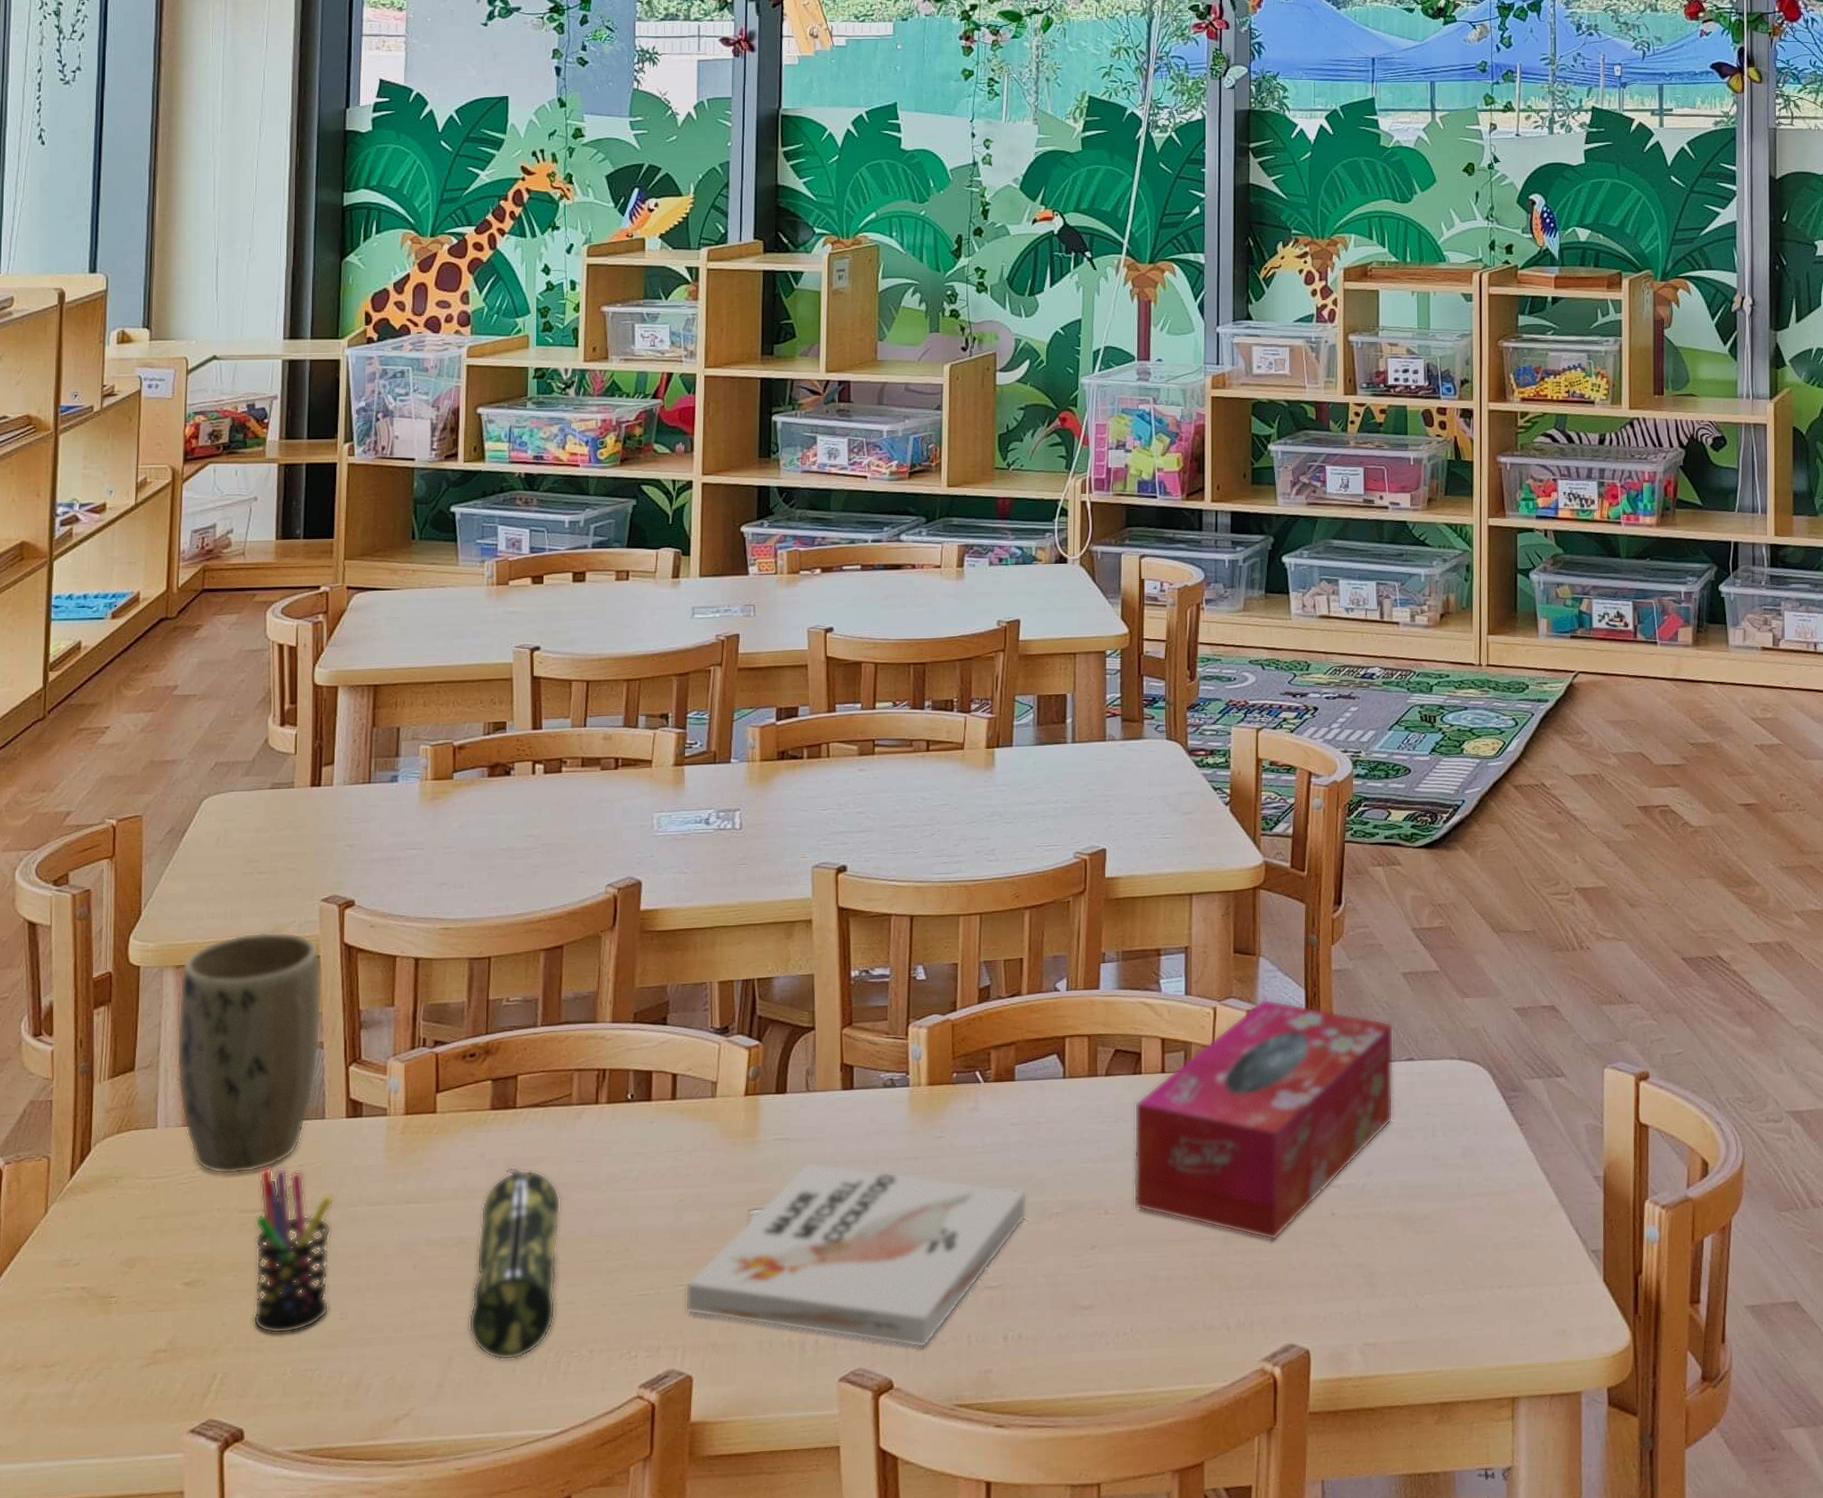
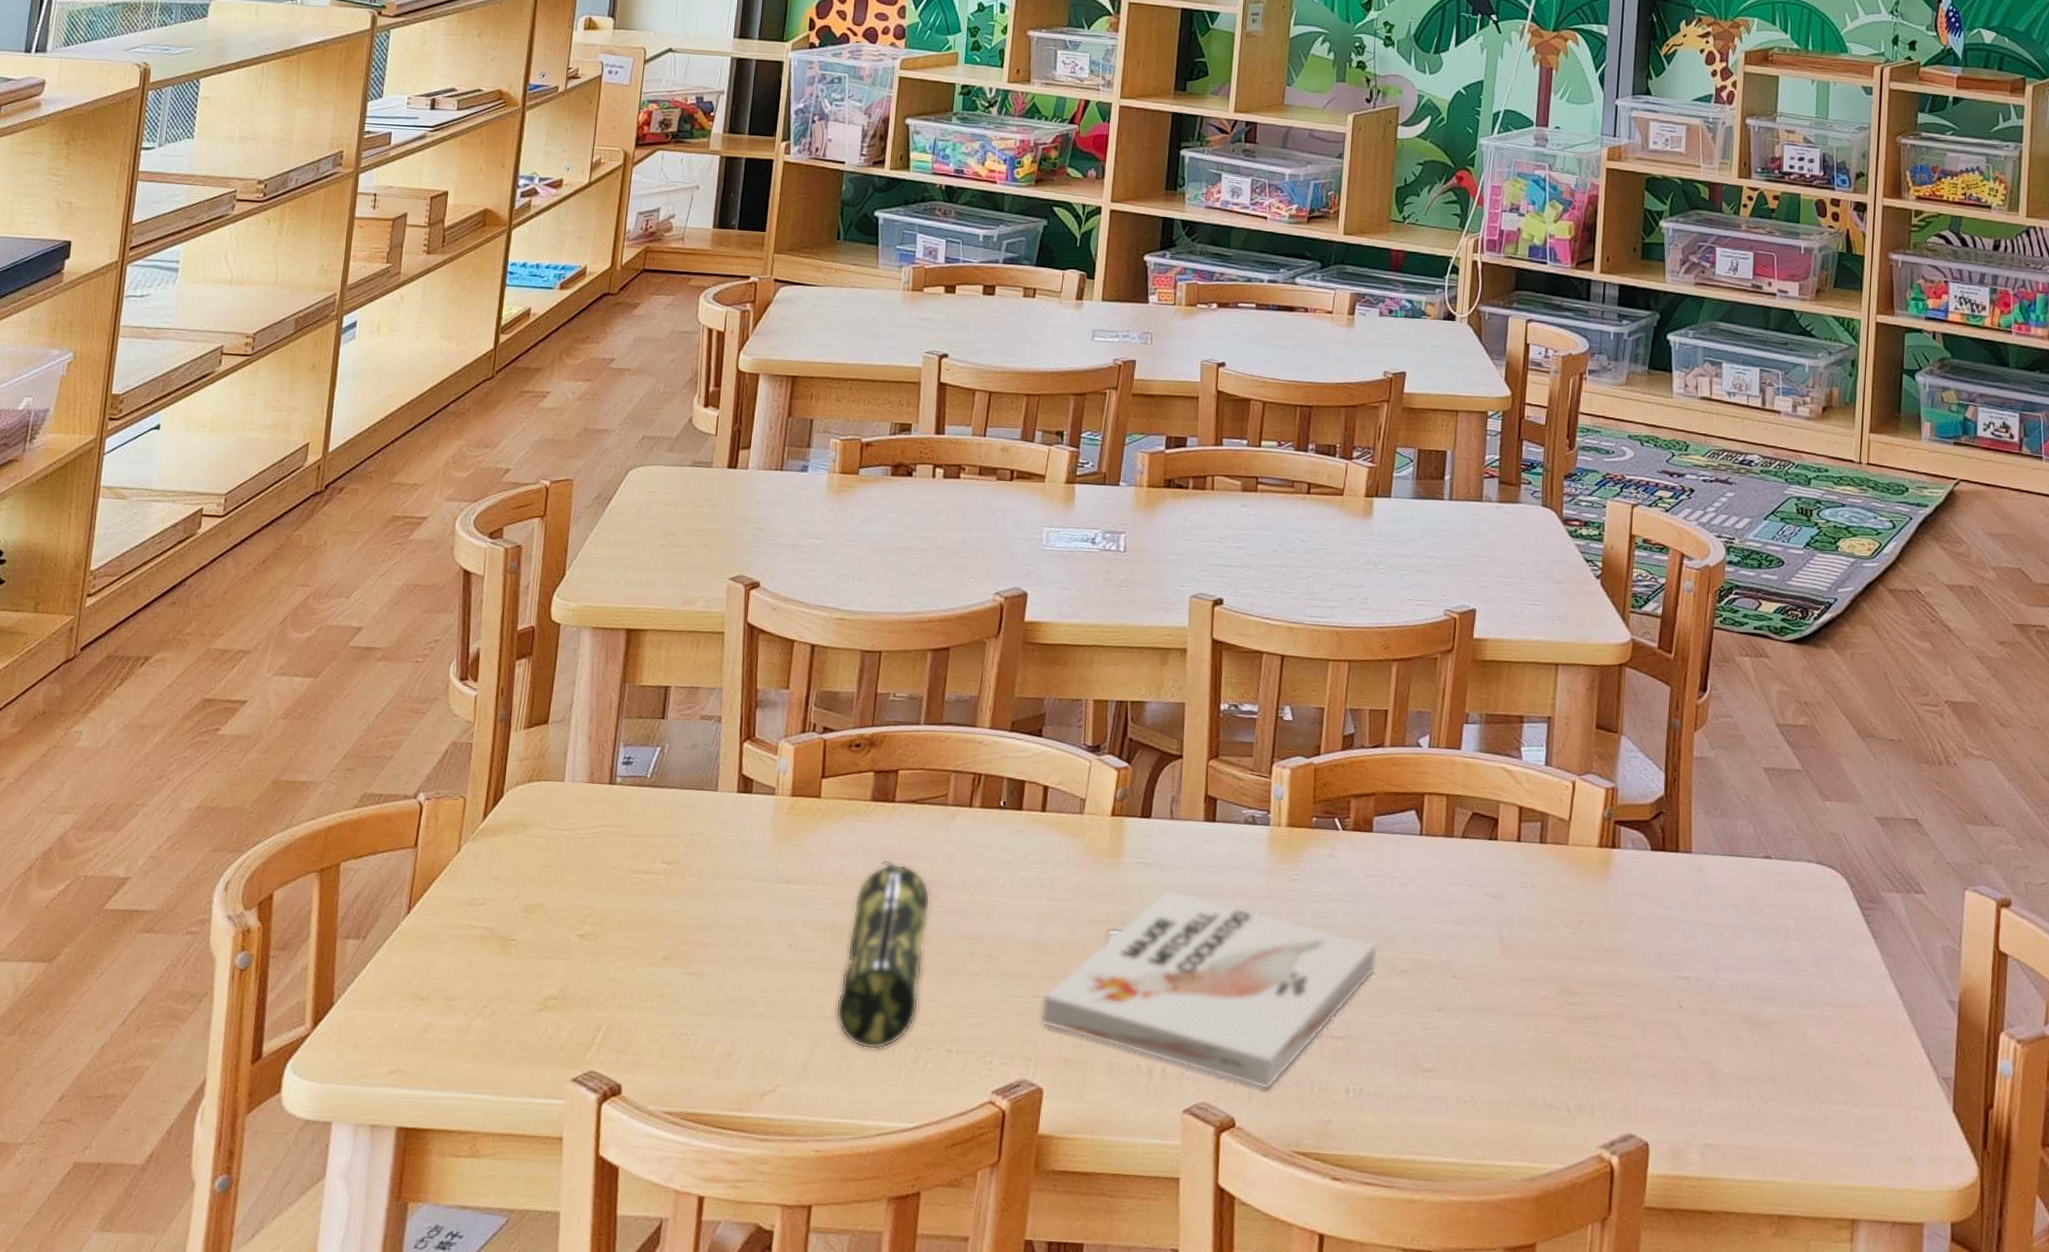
plant pot: present [176,931,322,1175] -> none [586,603,725,836]
pen holder: present [253,1167,334,1334] -> none [638,832,720,997]
tissue box: present [1133,998,1394,1241] -> none [1481,777,1752,1026]

